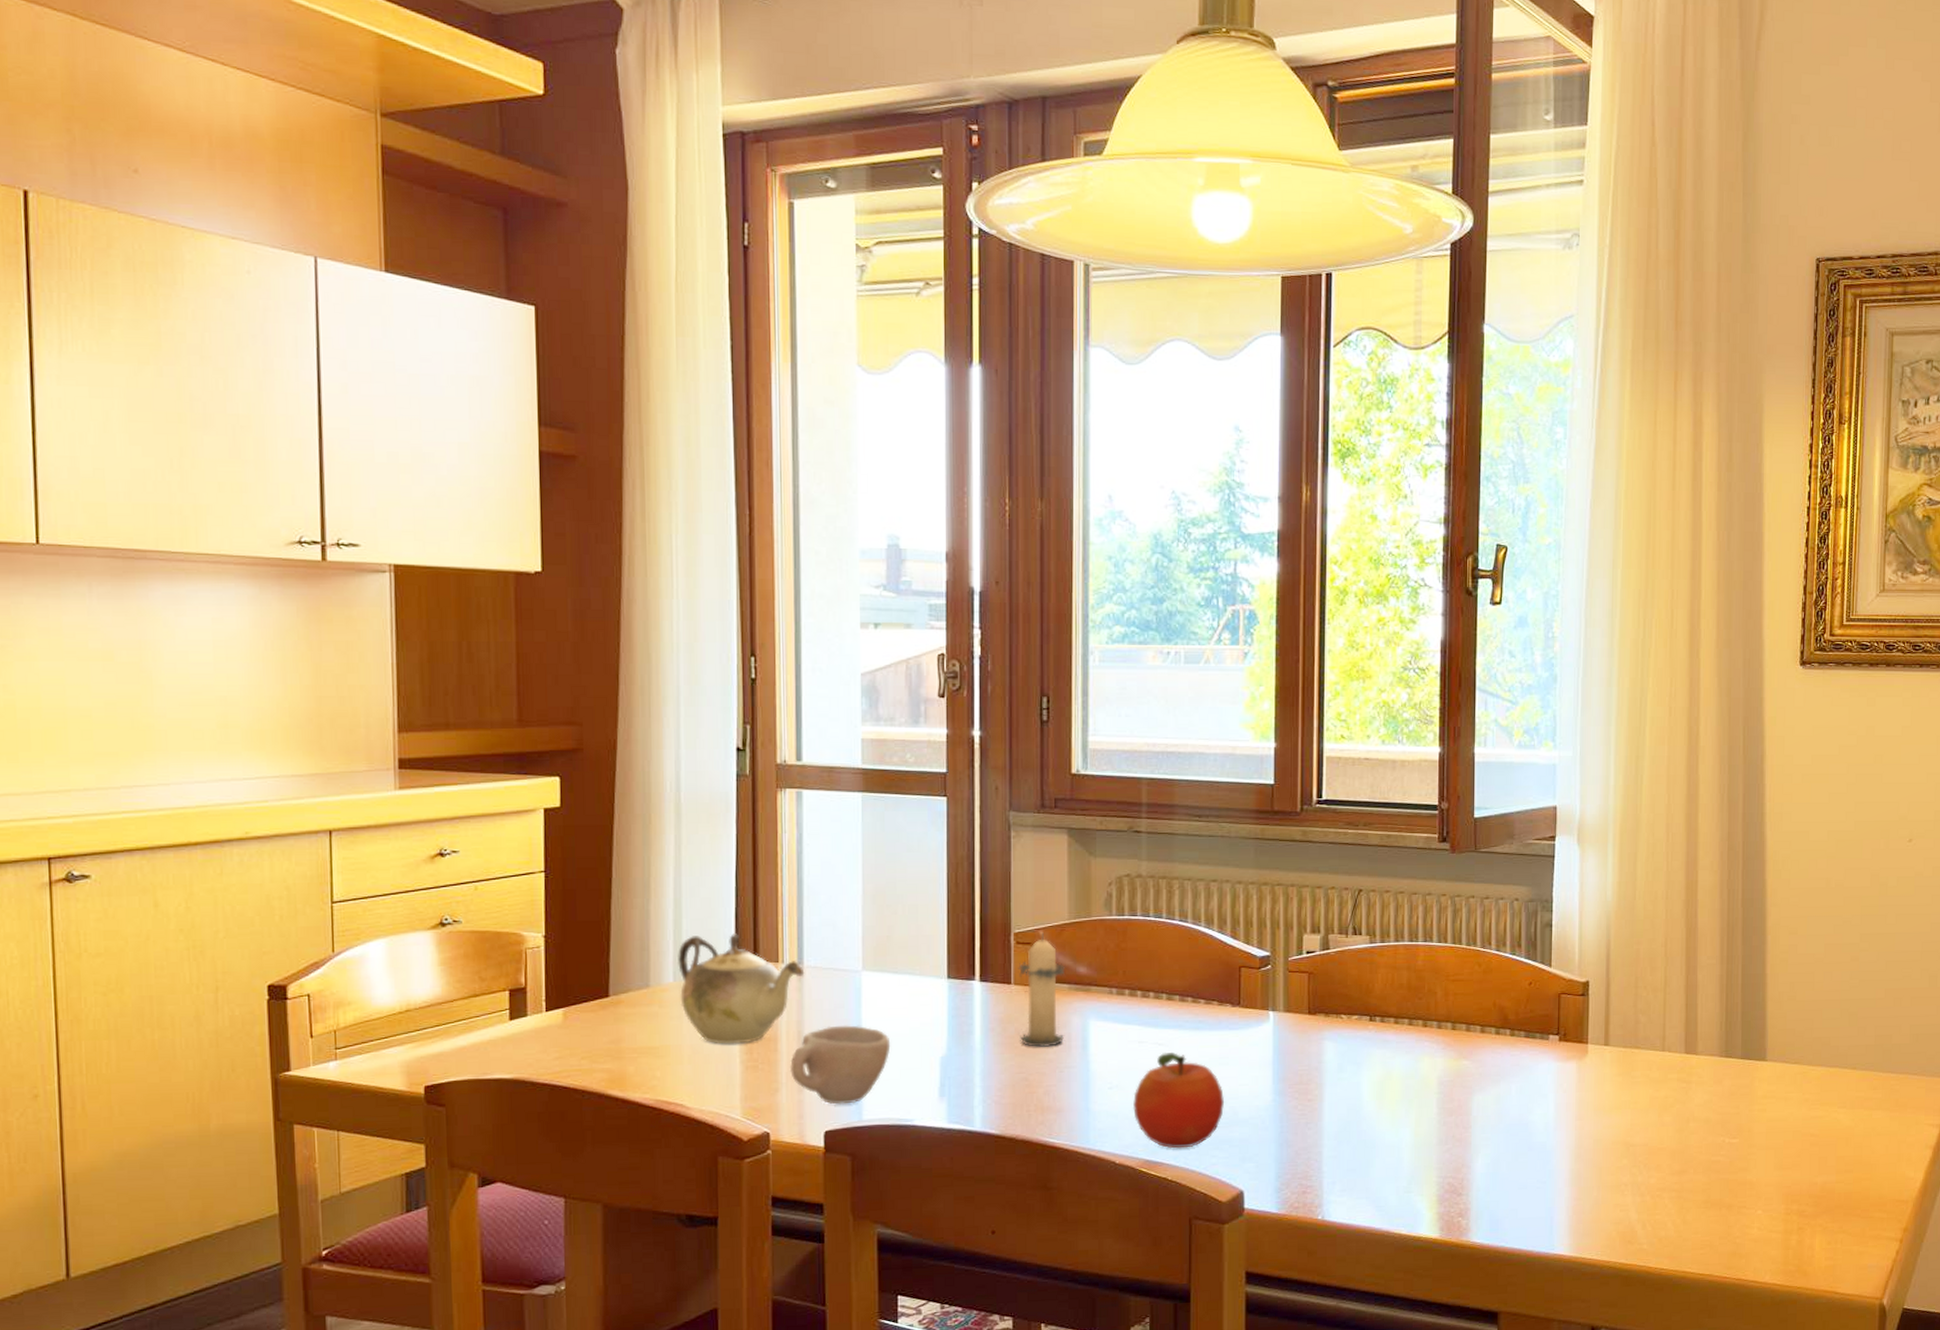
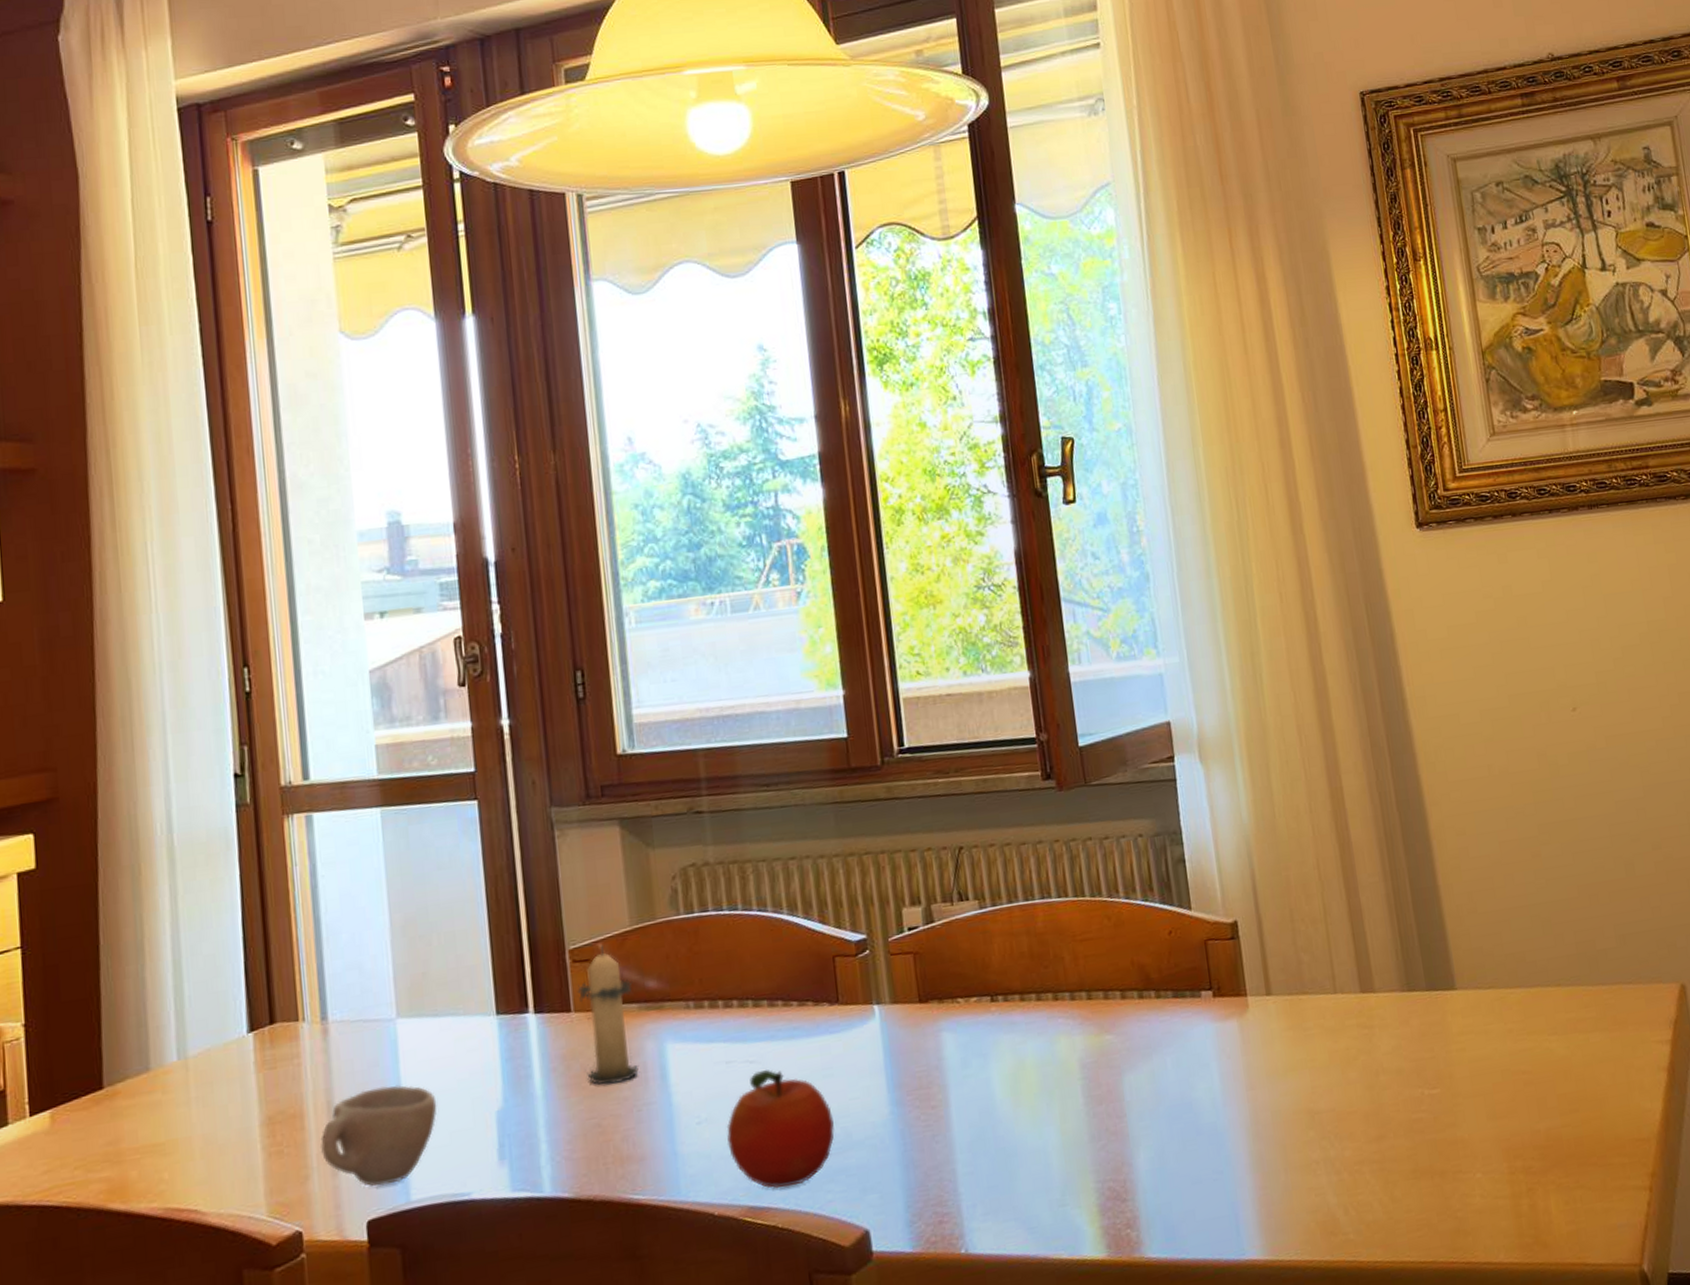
teapot: present [678,934,805,1044] -> none [181,993,330,1130]

